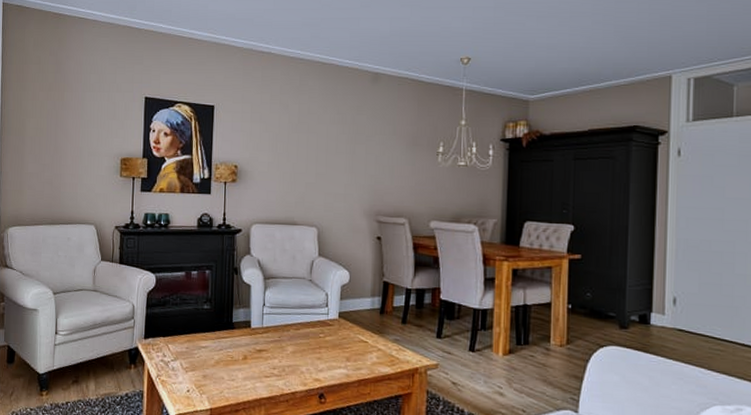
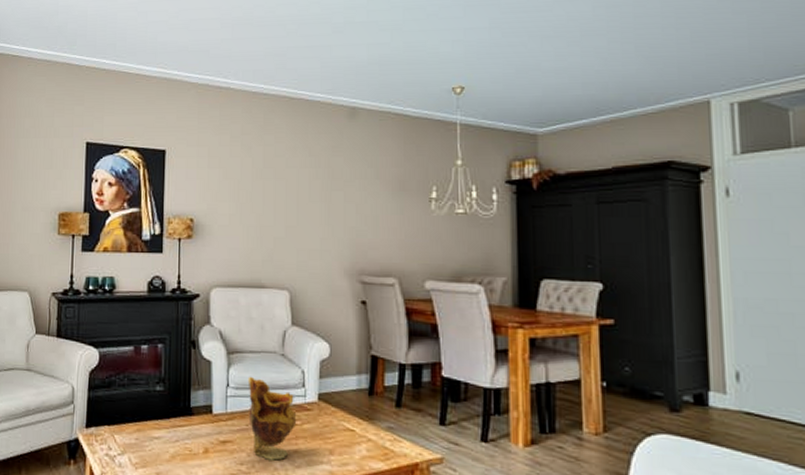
vase: none [280,297,321,366] -> present [247,376,297,461]

